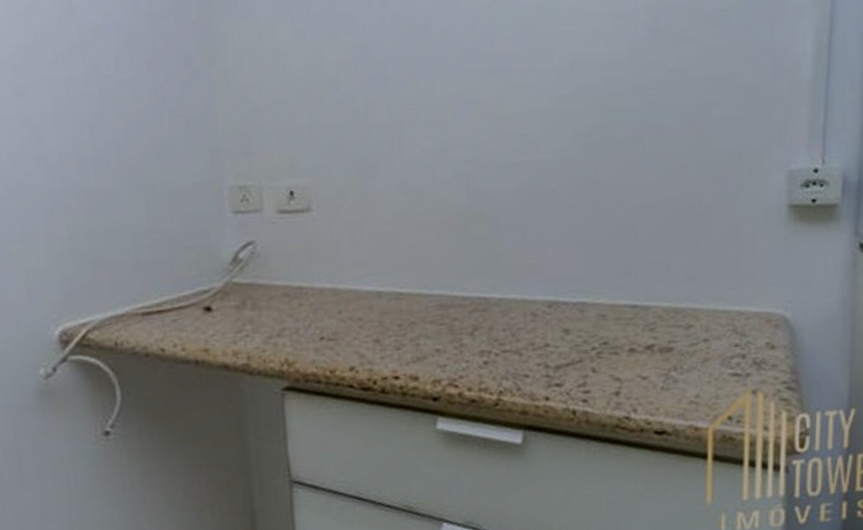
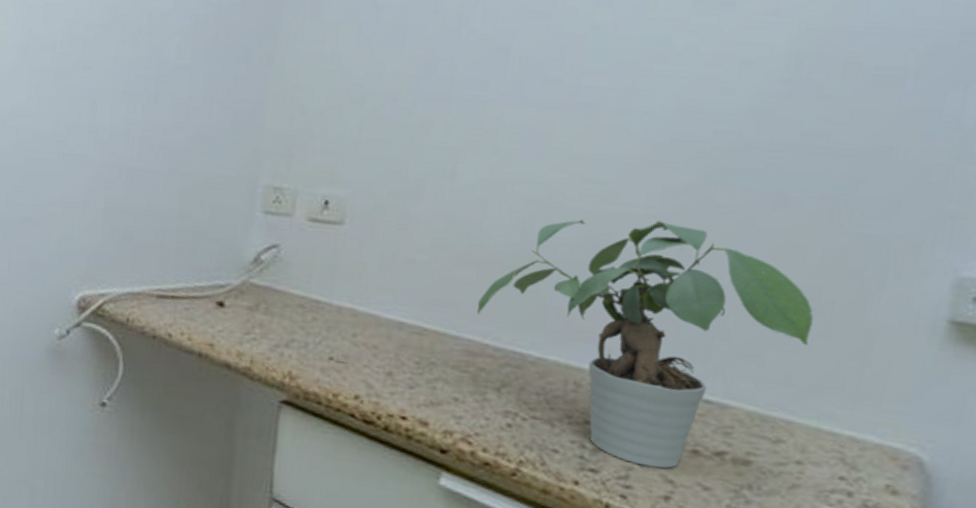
potted plant: none [441,161,698,372] -> present [477,219,814,469]

